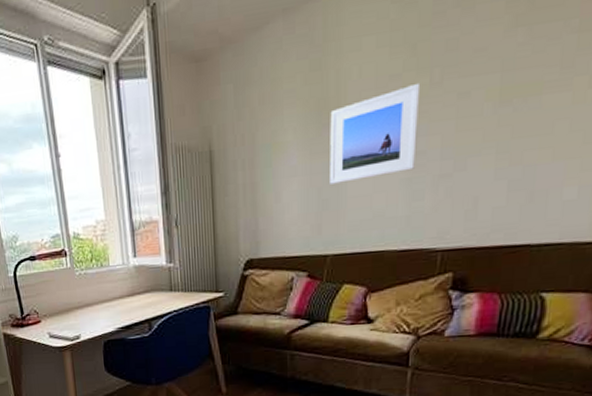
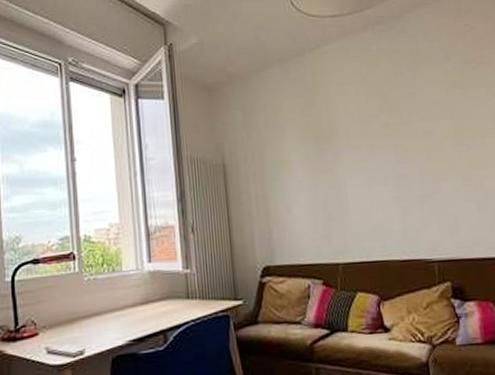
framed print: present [330,82,421,184] -> none [325,122,401,199]

